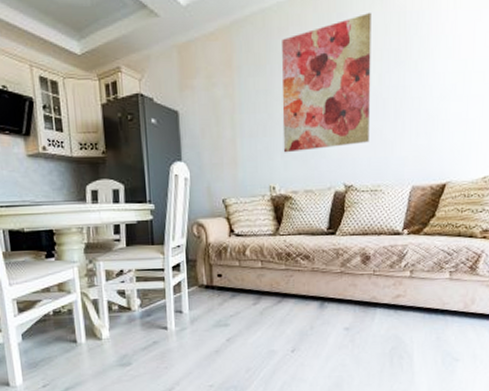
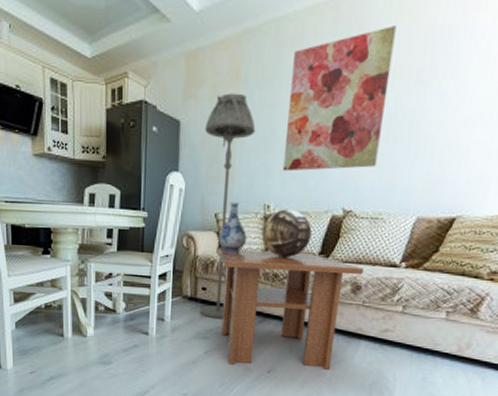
floor lamp: none [204,81,253,305] -> present [200,93,256,319]
coffee table: none [228,230,371,349] -> present [216,248,364,370]
vase: none [229,186,257,236] -> present [218,202,247,253]
decorative bowl: none [270,189,318,237] -> present [262,209,312,258]

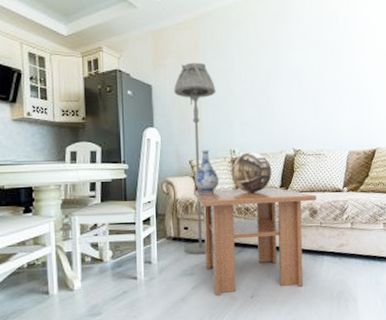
wall art: present [282,26,396,172] -> none [240,14,313,122]

